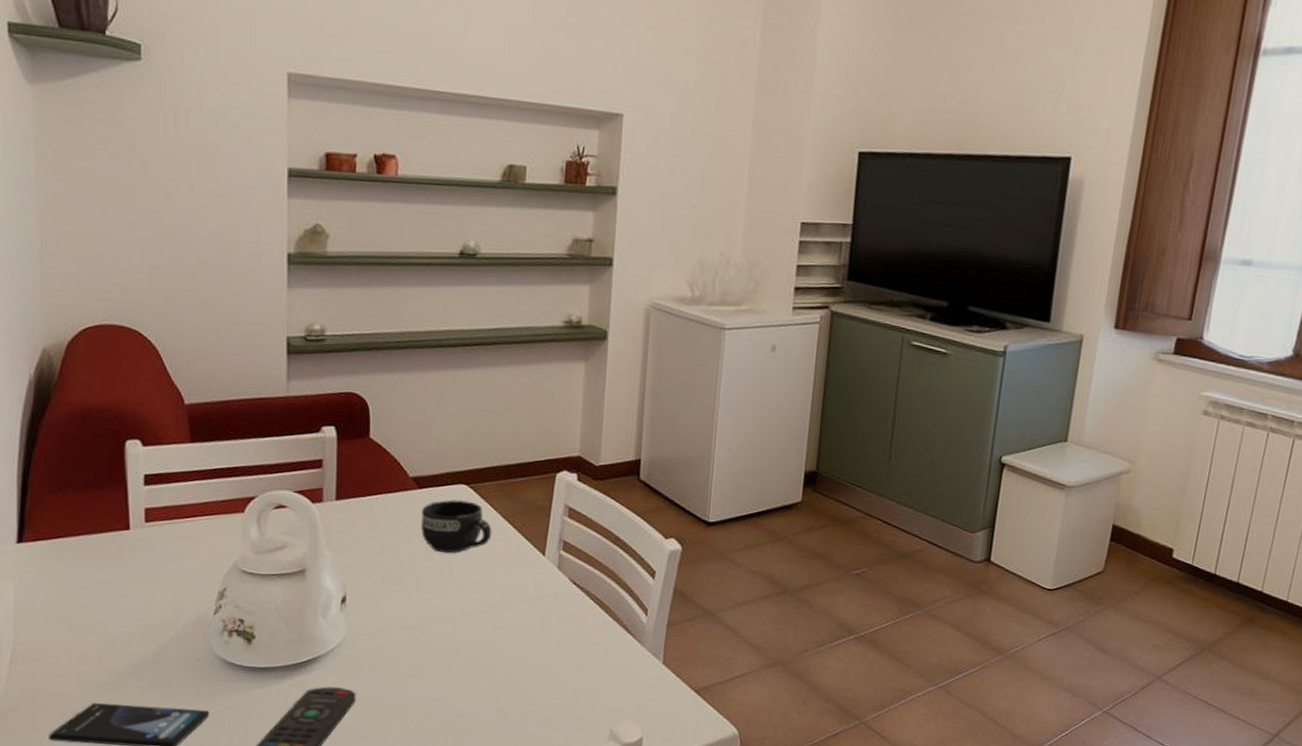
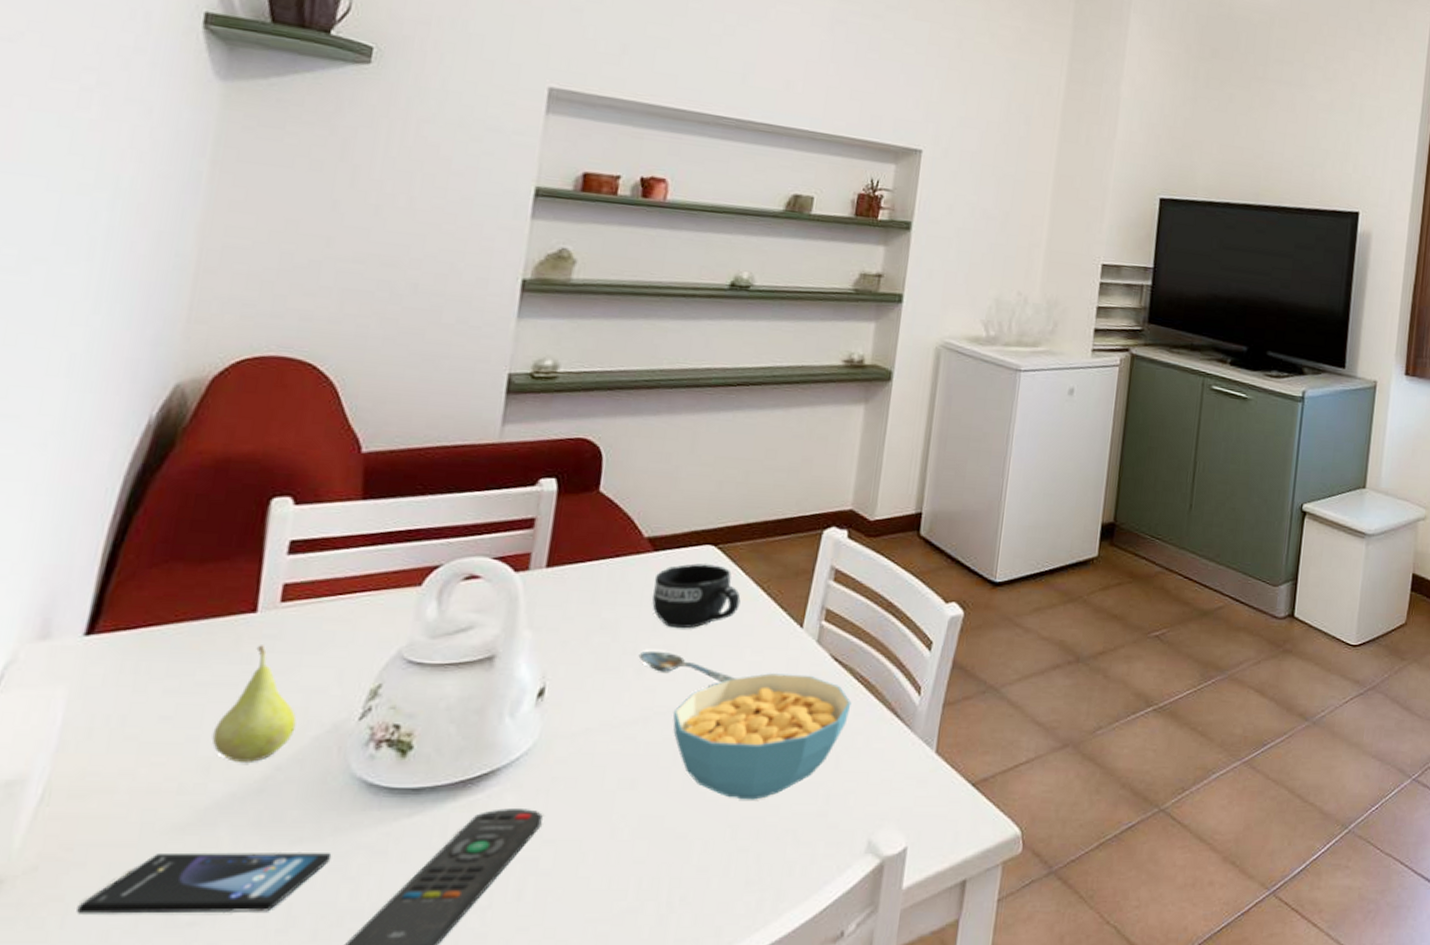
fruit: none [115,555,170,642] -> present [211,645,297,762]
spoon: none [415,570,494,598] -> present [638,650,736,682]
cereal bowl: none [446,592,590,693] -> present [673,673,852,800]

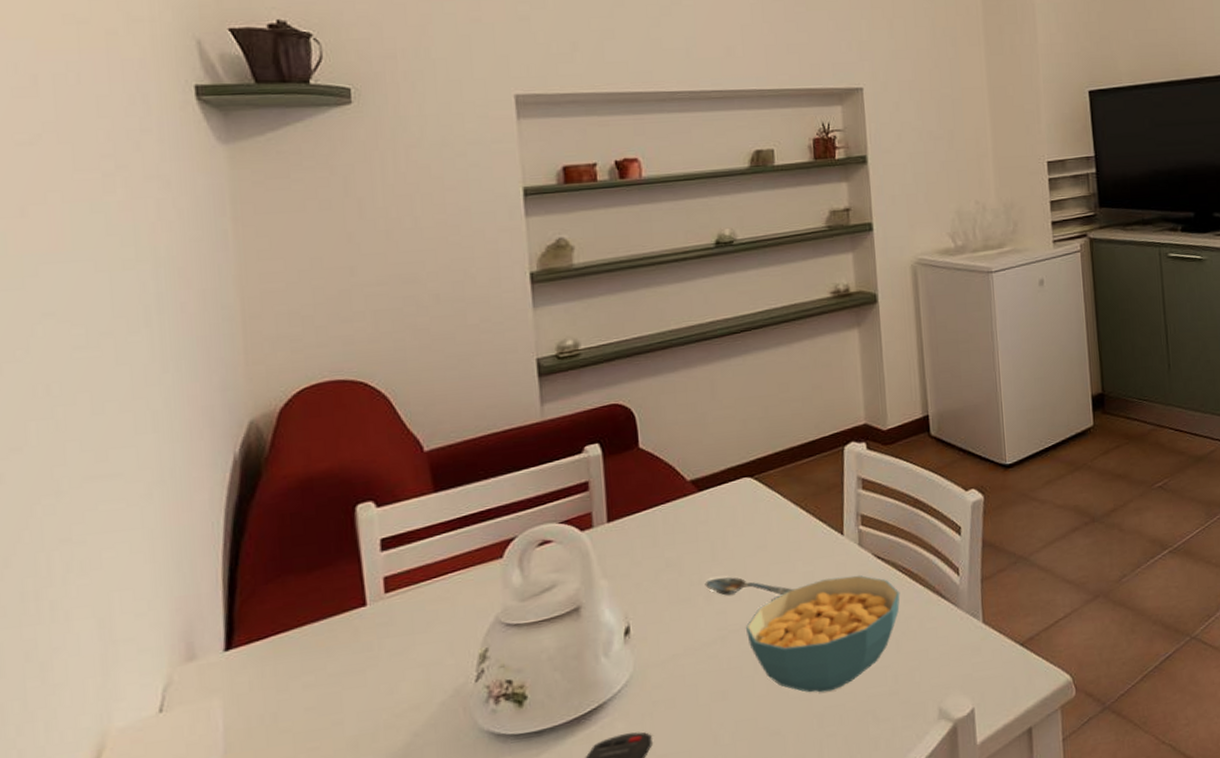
fruit: present [211,645,297,762] -> none [353,632,423,736]
mug: present [652,563,741,629] -> none [704,493,784,555]

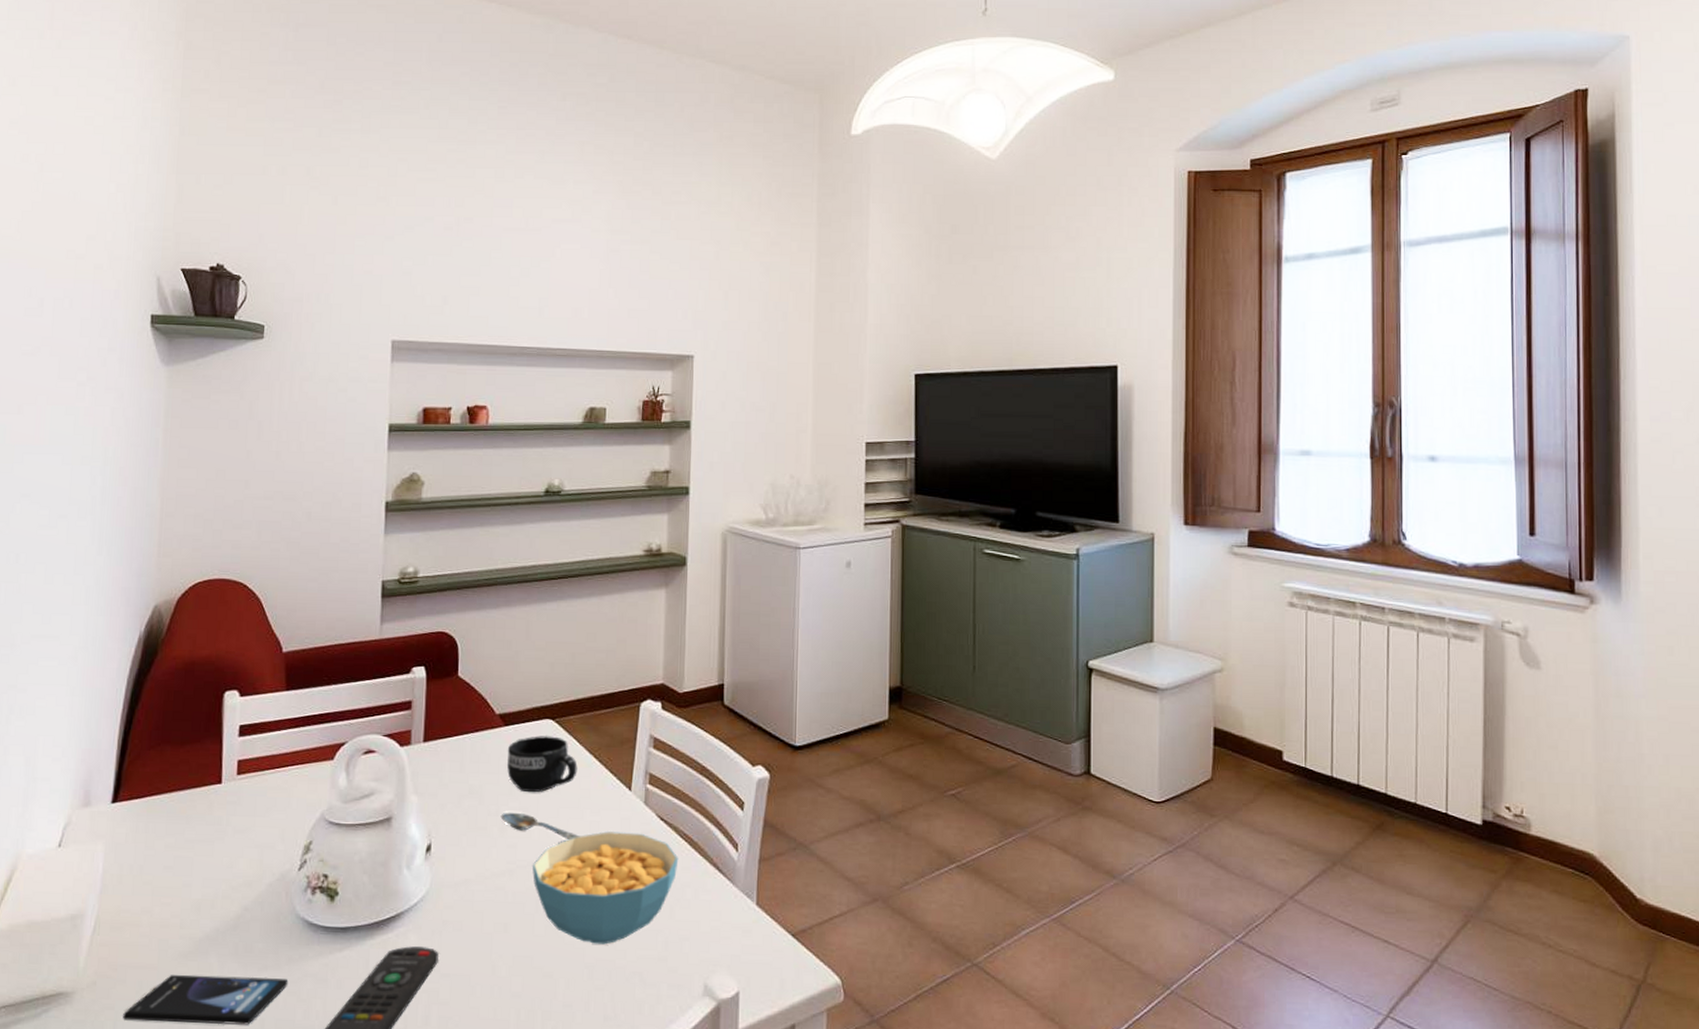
mug: none [704,493,784,555] -> present [506,736,578,793]

